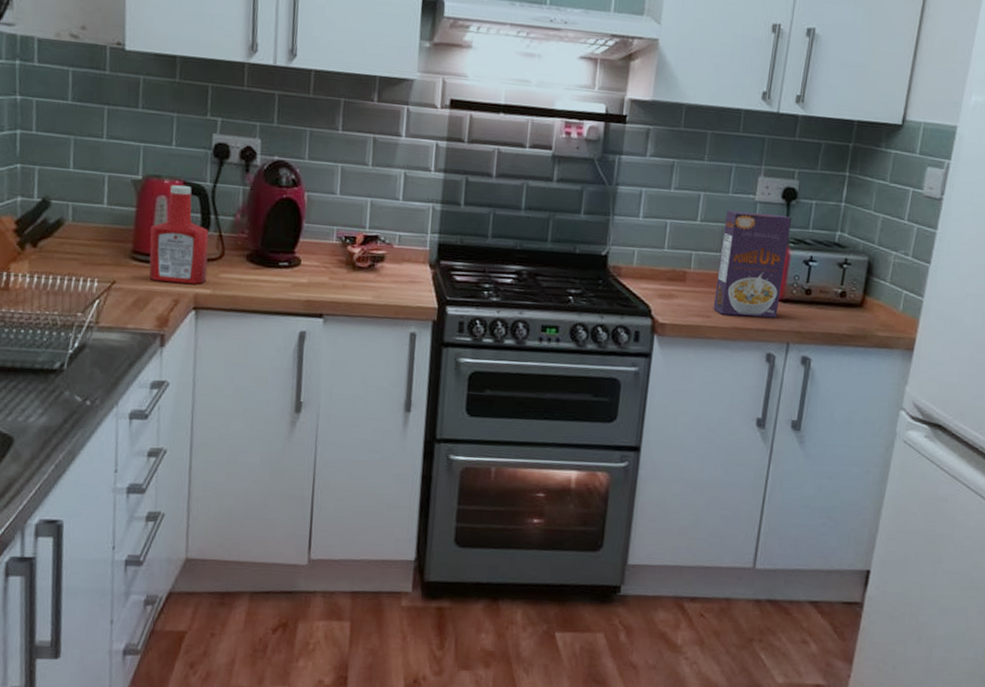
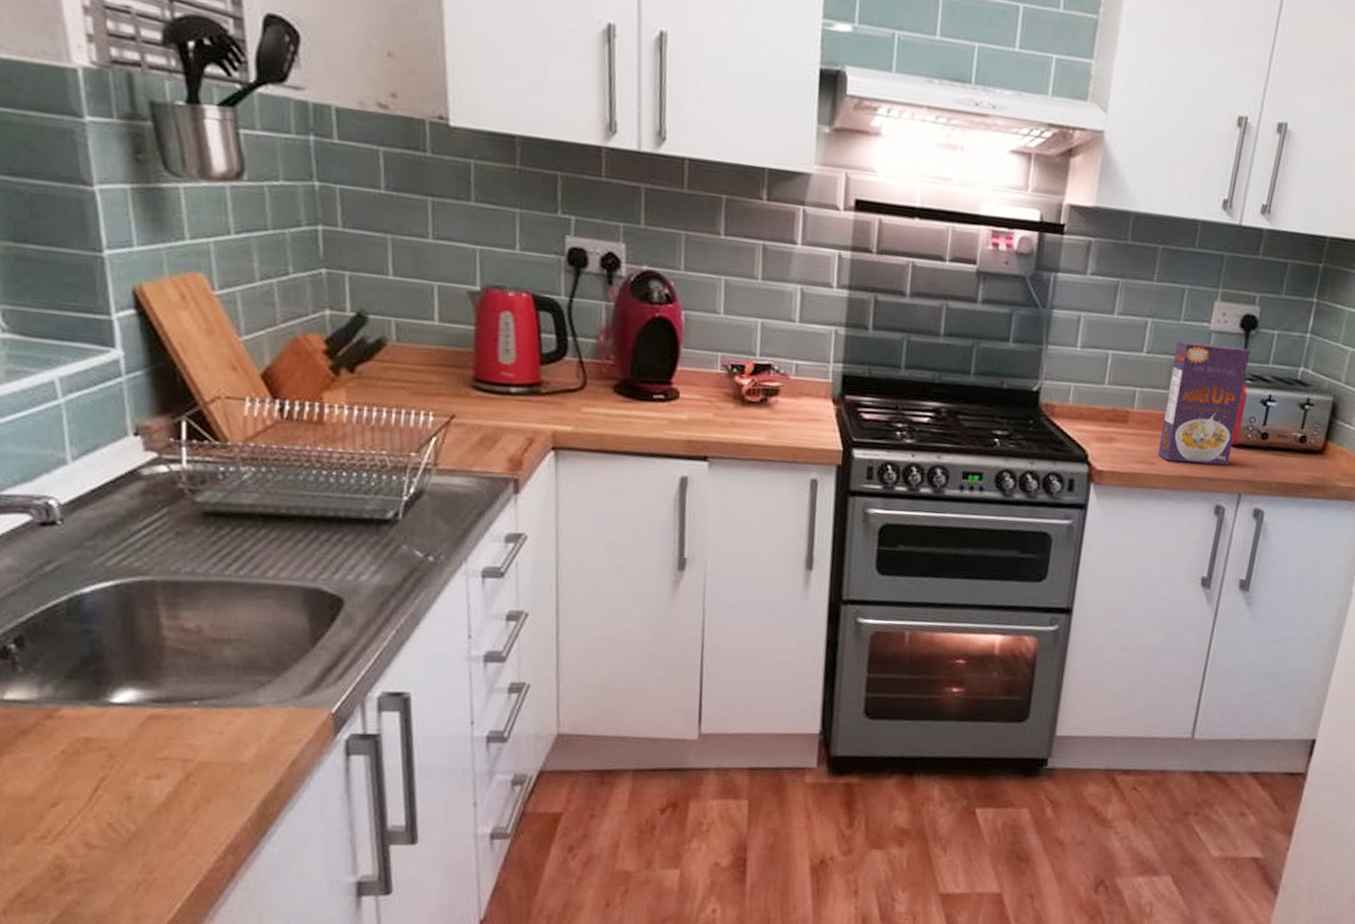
ketchup bottle: present [149,185,209,284] -> none [494,298,567,420]

